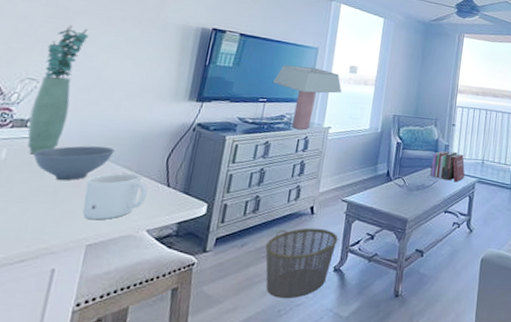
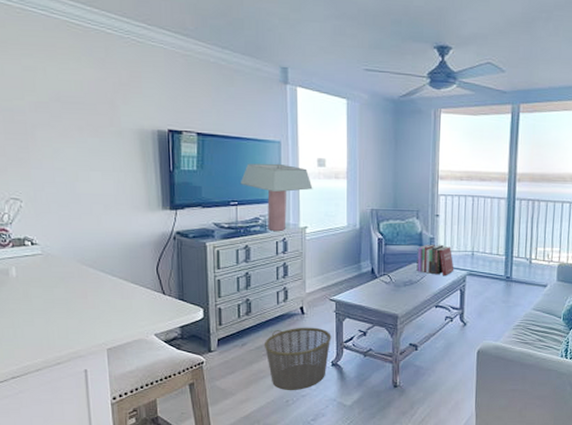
vase: present [27,25,89,155] -> none [19,140,58,271]
bowl: present [32,145,115,180] -> none [37,260,108,293]
mug: present [82,173,148,220] -> none [91,283,148,327]

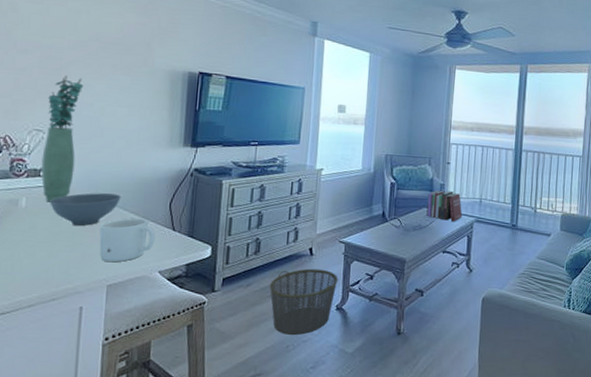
vase: none [19,140,58,271] -> present [41,75,84,202]
bowl: none [37,260,108,293] -> present [48,193,121,226]
mug: none [91,283,148,327] -> present [99,218,156,263]
table lamp: present [240,163,313,231] -> none [262,106,332,172]

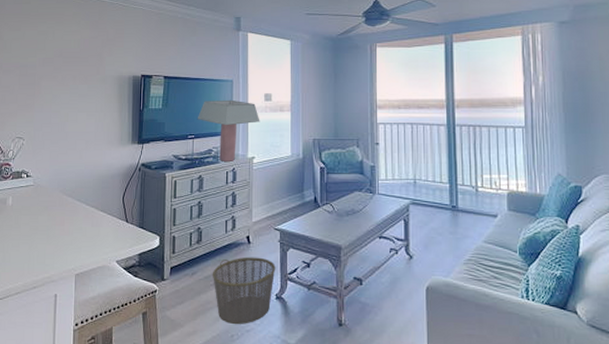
vase: present [41,75,84,202] -> none [22,89,52,200]
bowl: present [48,193,121,226] -> none [28,190,84,220]
mug: present [99,218,156,263] -> none [68,211,113,253]
table lamp: none [262,106,332,172] -> present [197,99,260,161]
books: present [426,190,463,222] -> none [358,172,397,206]

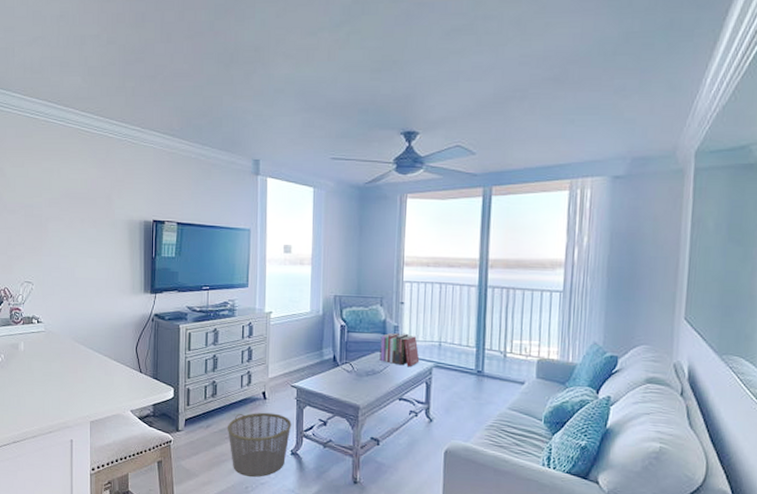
table lamp: present [197,99,260,161] -> none [212,250,279,316]
books: none [358,172,397,206] -> present [379,332,420,367]

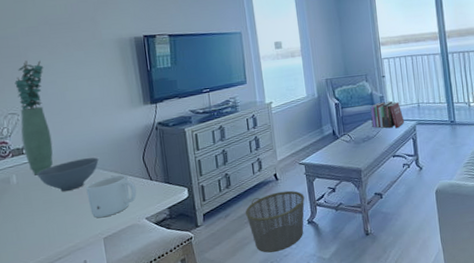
vase: none [33,231,60,346] -> present [14,60,53,176]
bowl: none [40,338,96,367] -> present [36,157,99,191]
mug: none [81,360,126,401] -> present [86,174,137,218]

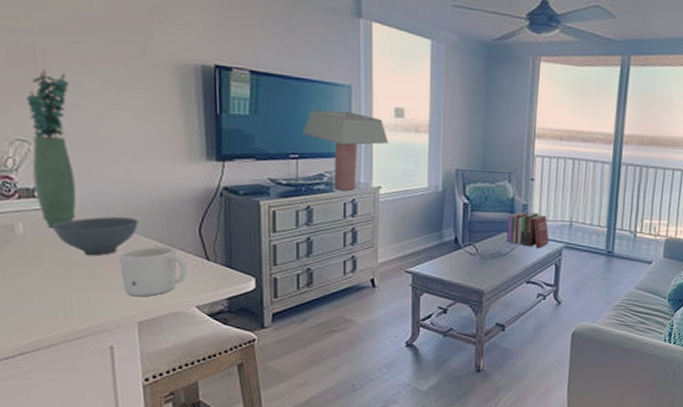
table lamp: none [209,51,274,110] -> present [301,110,389,191]
basket: present [245,190,305,253] -> none [327,302,407,373]

